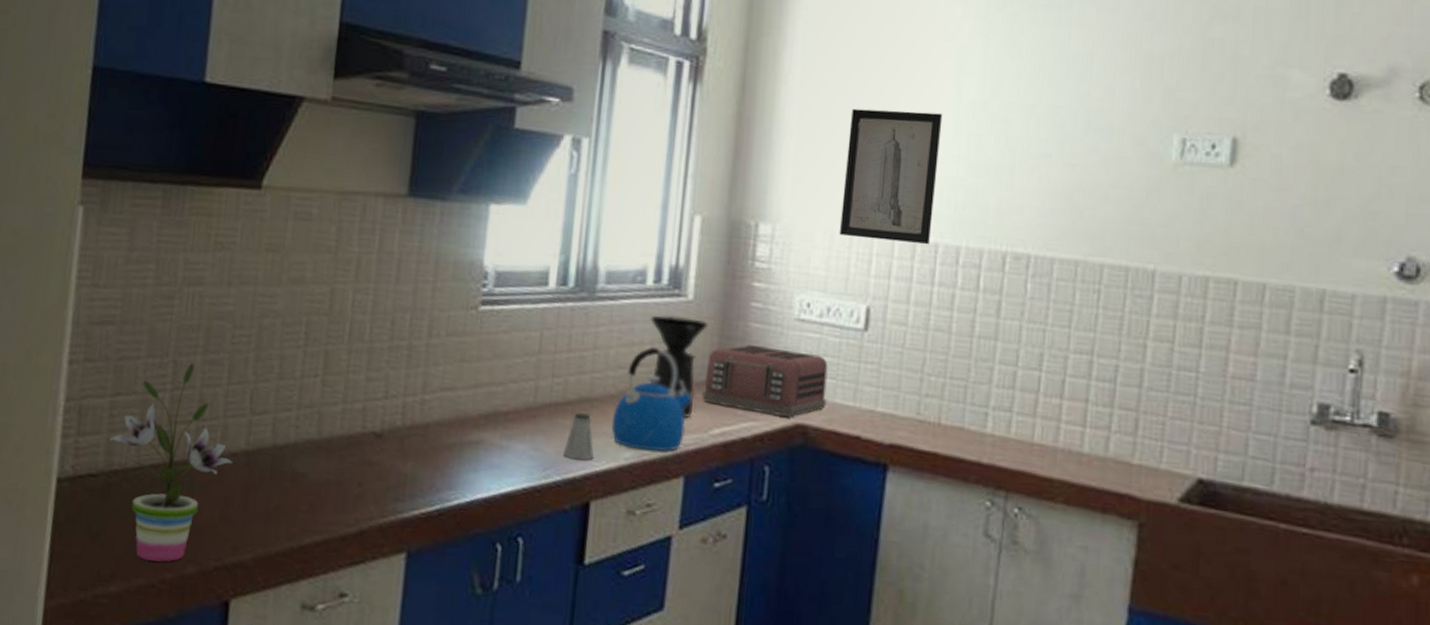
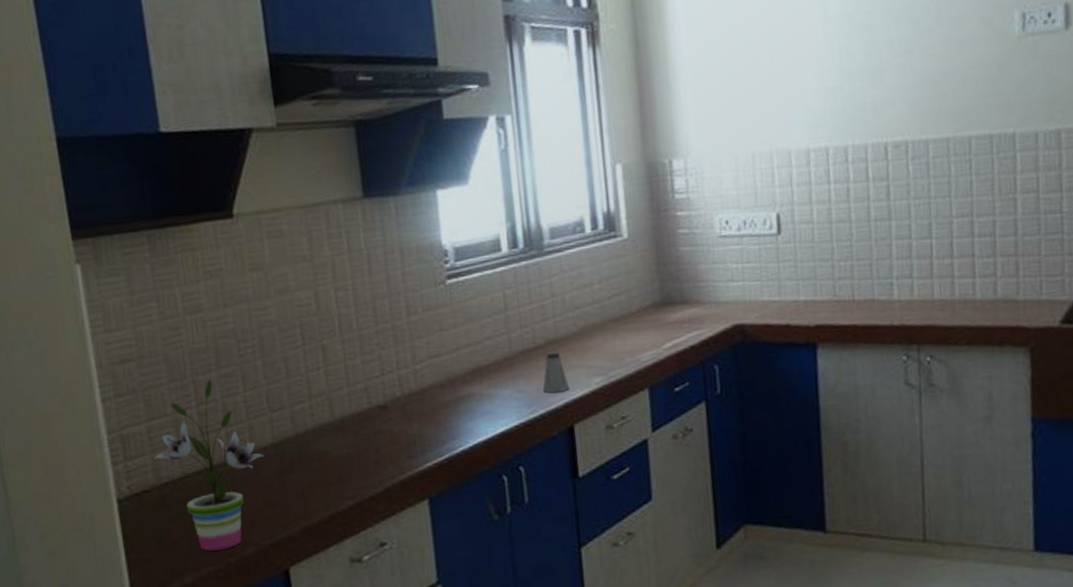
kettle: present [611,346,692,452] -> none [578,284,643,374]
coffee maker: present [650,315,708,419] -> none [595,253,645,340]
toaster: present [702,344,828,418] -> none [650,262,757,323]
wall art: present [840,108,943,245] -> none [735,32,821,157]

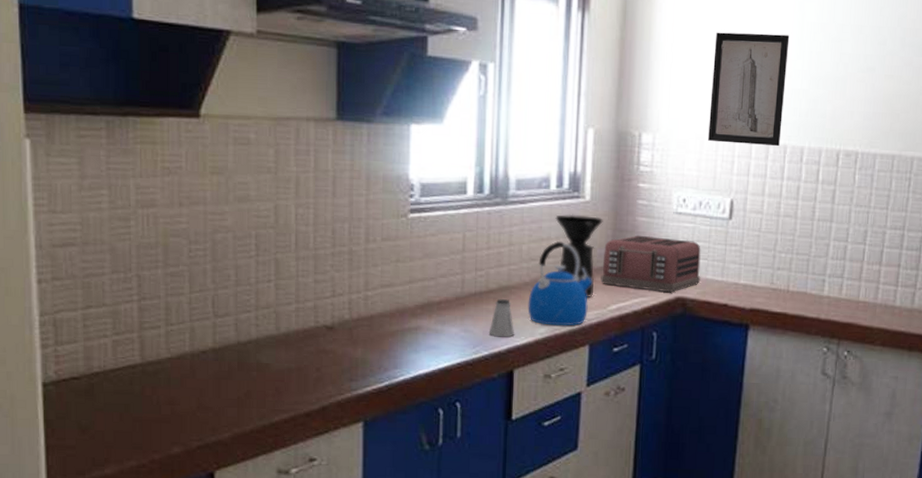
potted plant: present [154,379,264,551] -> none [87,275,203,446]
kettle: none [578,284,643,374] -> present [528,240,592,326]
coffee maker: none [595,253,645,340] -> present [555,214,603,298]
toaster: none [650,262,757,323] -> present [600,235,701,293]
wall art: none [735,32,821,157] -> present [708,32,790,147]

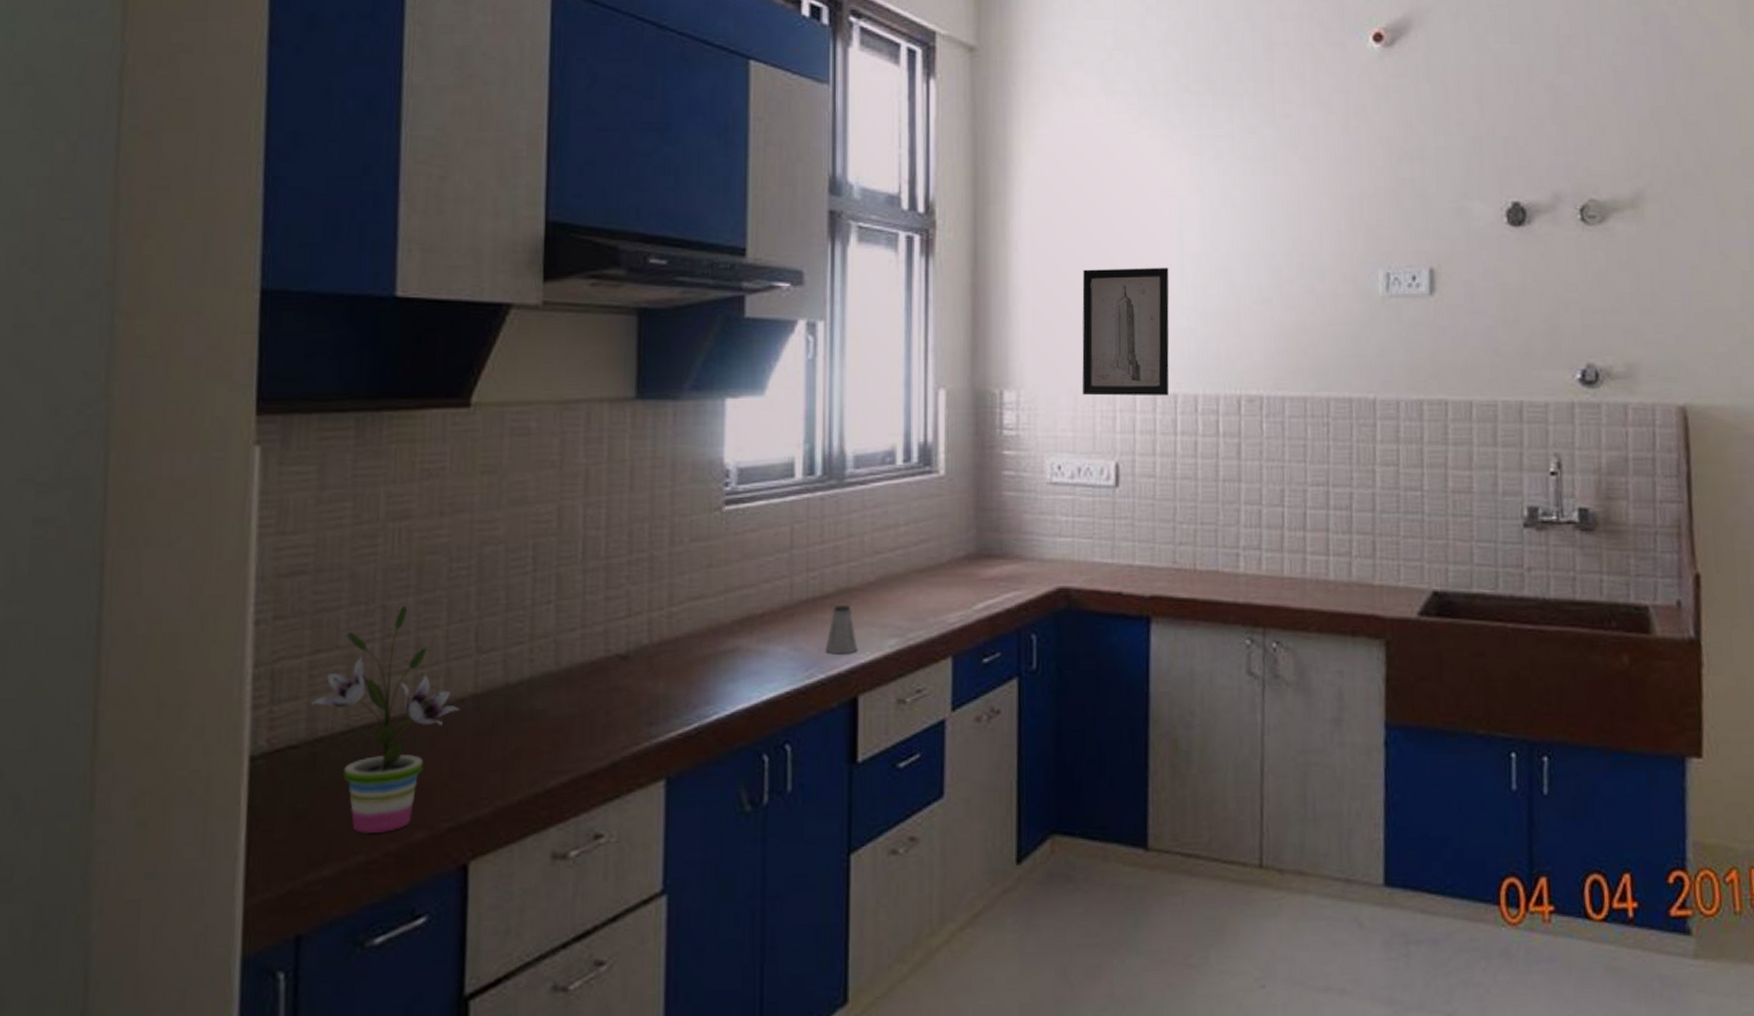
potted plant: none [87,275,203,446] -> present [312,605,460,833]
kettle: present [528,240,592,326] -> none [873,526,953,635]
coffee maker: present [555,214,603,298] -> none [903,493,962,597]
toaster: present [600,235,701,293] -> none [962,513,1086,583]

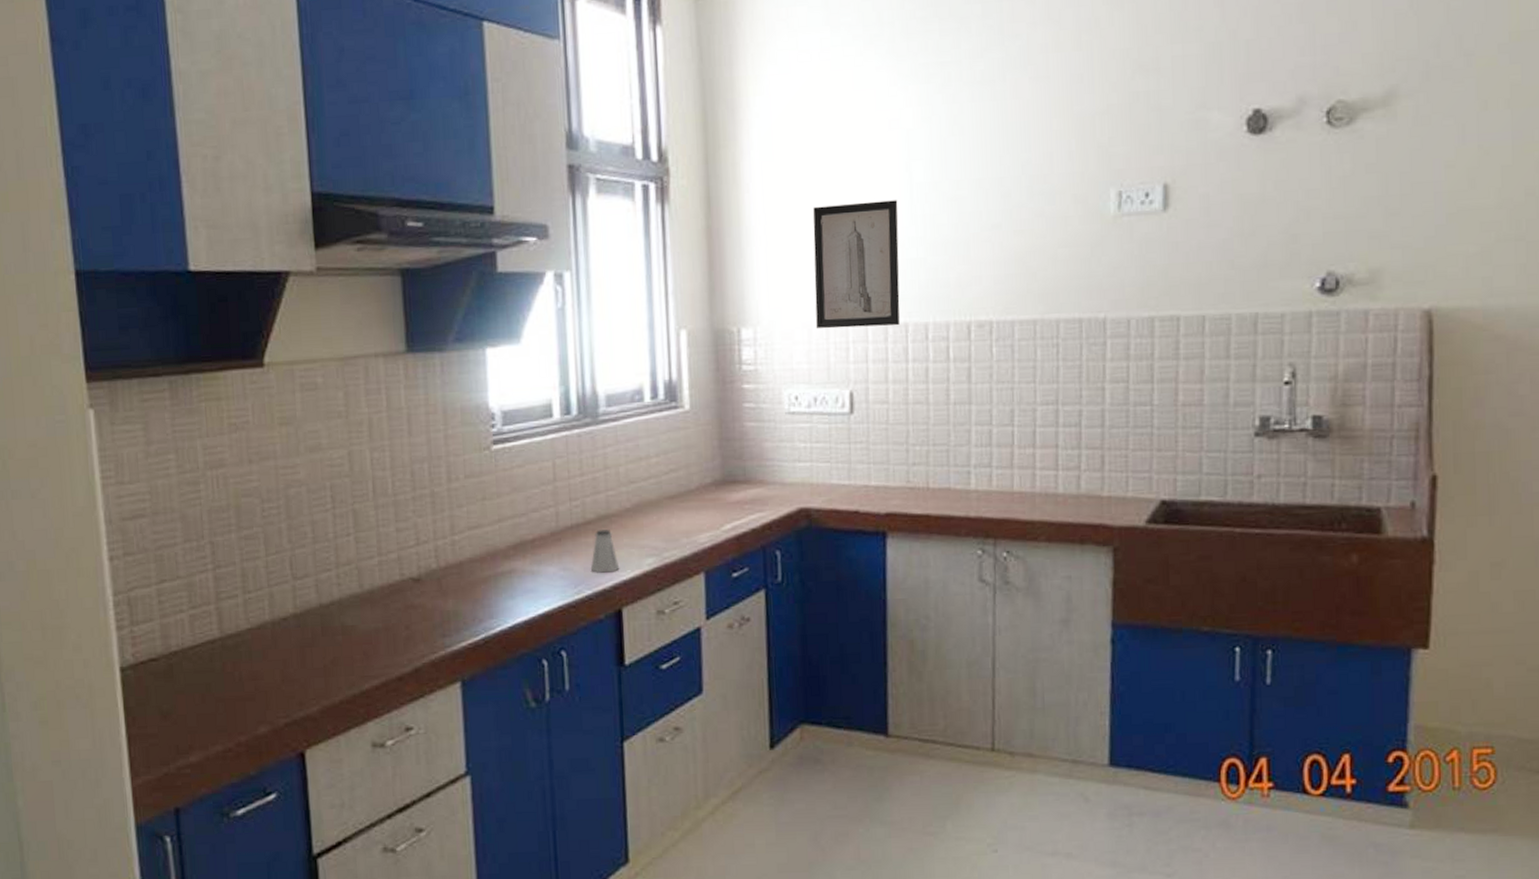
potted plant: present [312,605,460,833] -> none [164,540,284,728]

